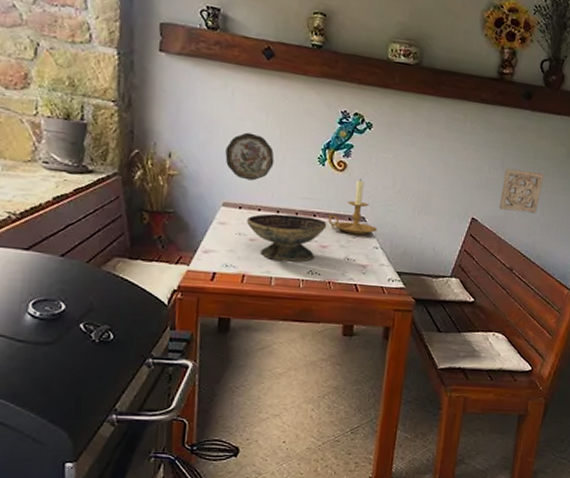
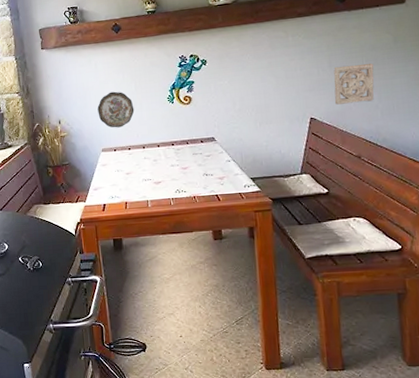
decorative bowl: present [246,213,327,262] -> none [121,146,184,187]
candle holder: present [328,178,378,236] -> none [184,106,227,154]

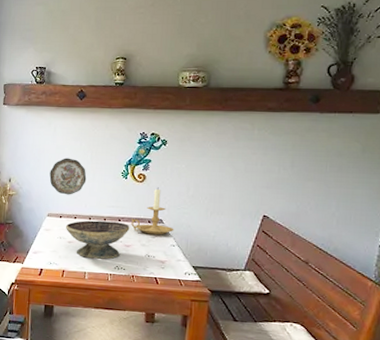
decorative bowl: none [121,146,184,187] -> present [65,220,130,260]
candle holder: none [184,106,227,154] -> present [131,187,174,235]
wall ornament: present [333,63,374,105] -> none [290,167,337,208]

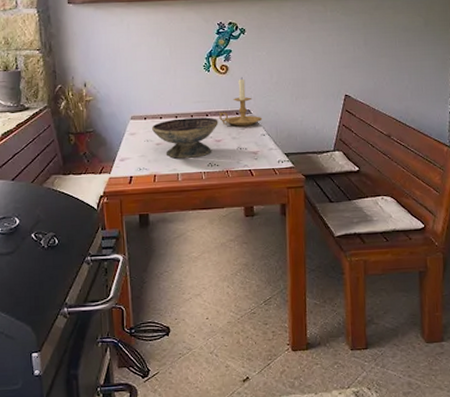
decorative plate: present [49,158,87,195] -> none [128,55,168,95]

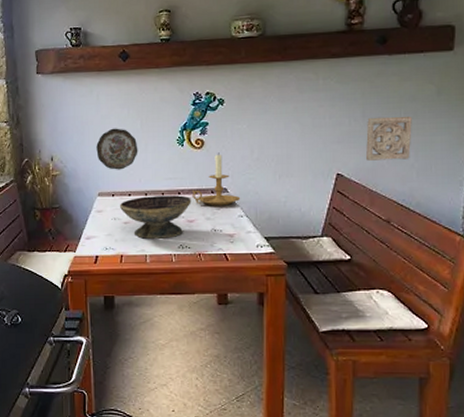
decorative plate: none [128,55,168,95] -> present [96,128,138,170]
wall ornament: none [368,44,406,83] -> present [365,116,412,161]

